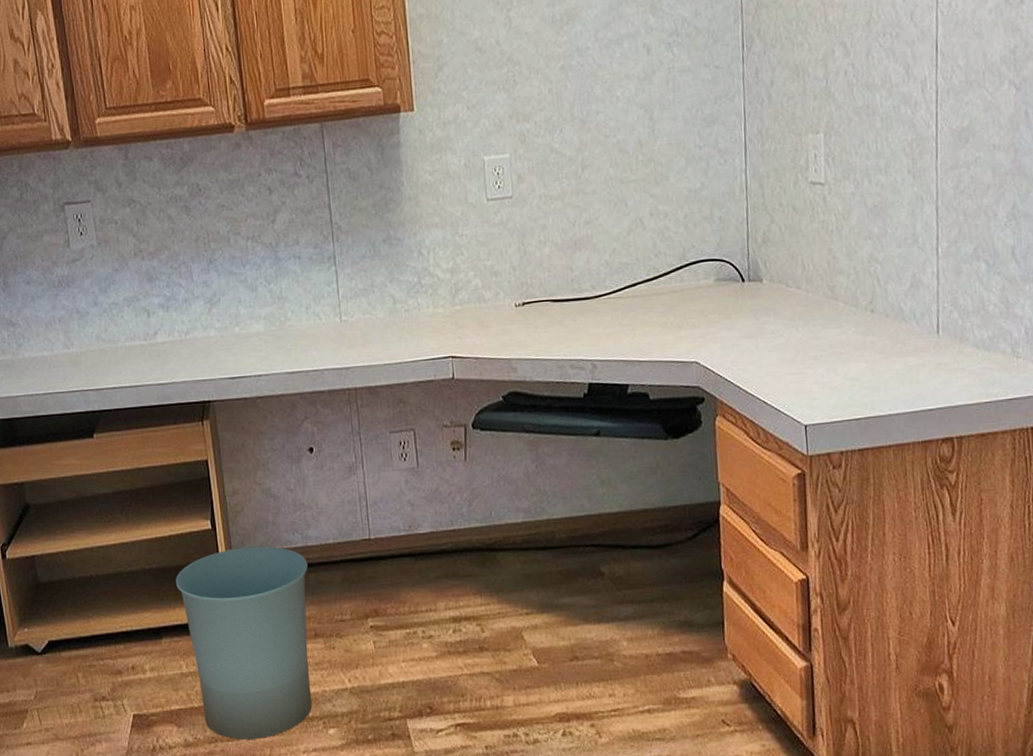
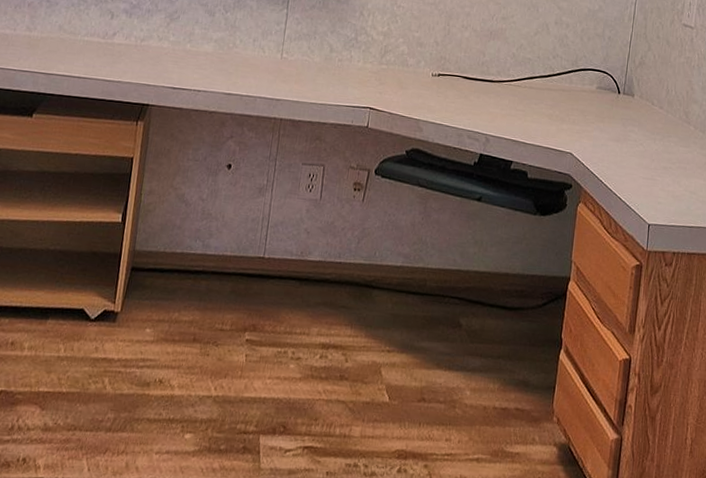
waste bin: present [176,546,313,740] -> none [69,244,203,433]

